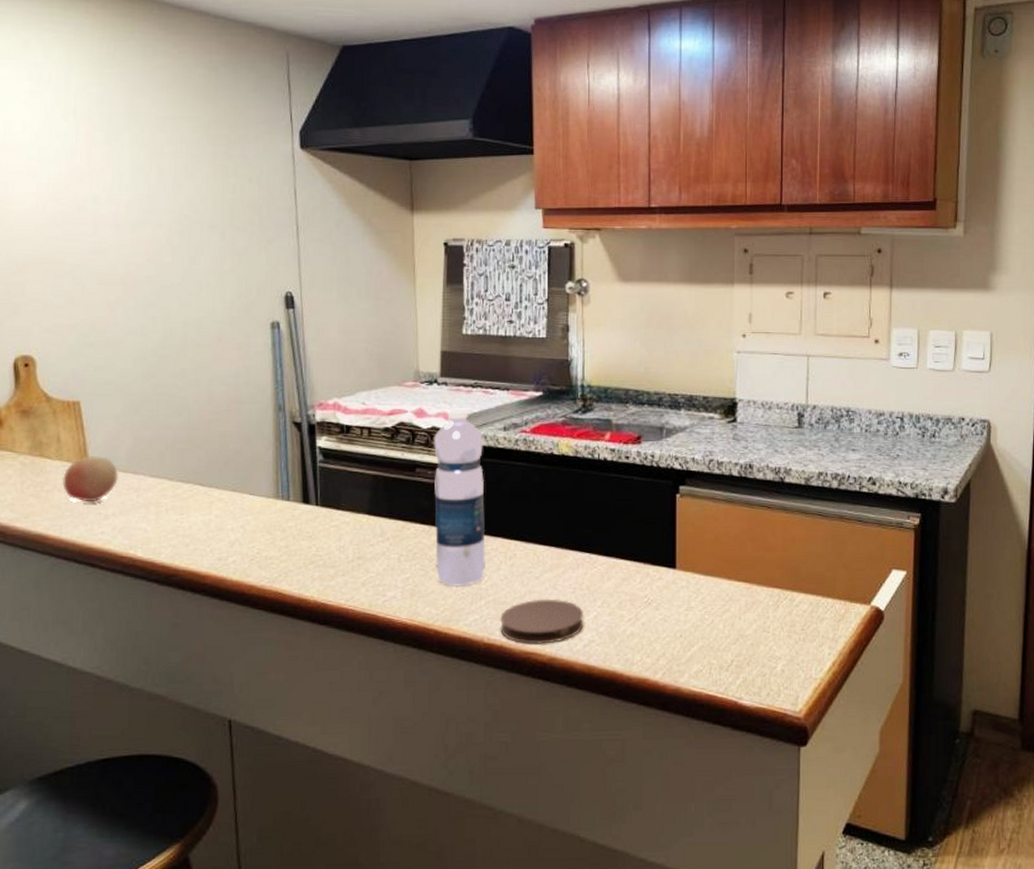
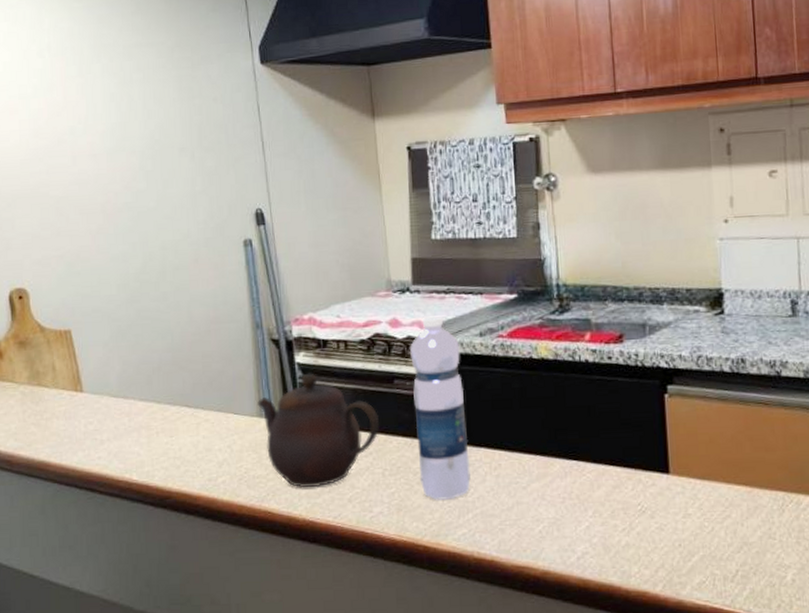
fruit: present [62,456,118,503] -> none [60,383,110,429]
teapot: none [275,457,399,571] -> present [257,373,380,488]
coaster: present [500,599,583,644] -> none [489,510,575,558]

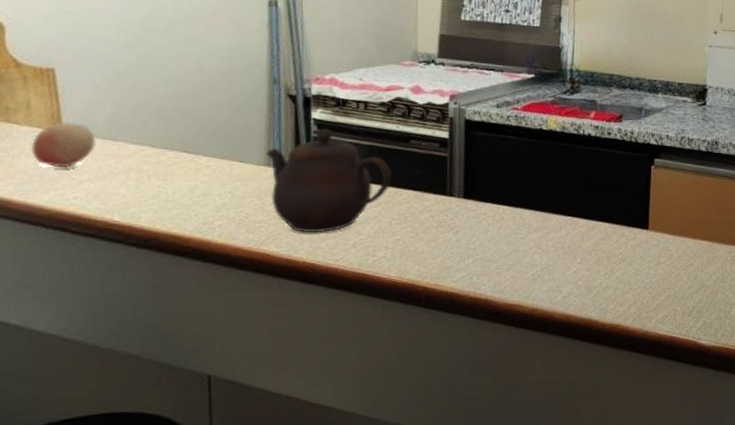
fruit: none [60,383,110,429] -> present [31,123,96,168]
water bottle: present [410,315,471,500] -> none [425,86,478,247]

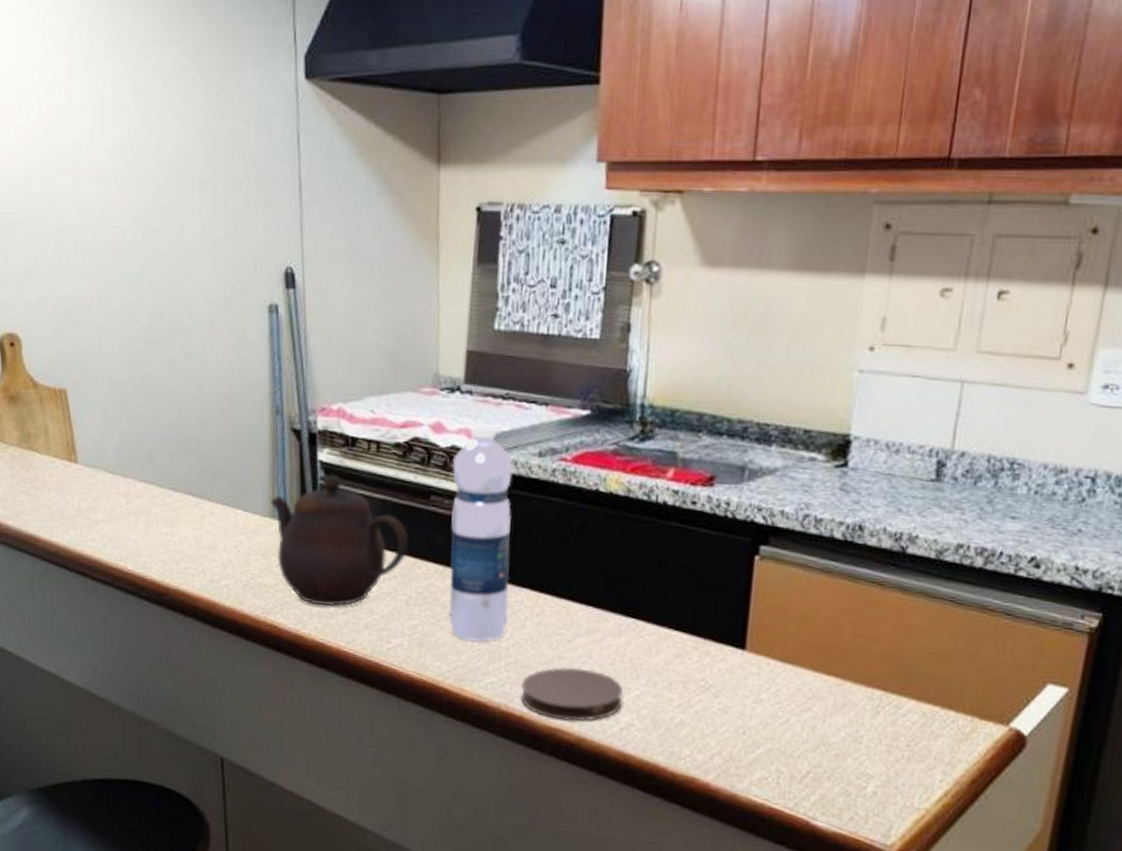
fruit: present [31,123,96,168] -> none [52,453,107,505]
water bottle: none [425,86,478,247] -> present [448,424,514,642]
coaster: none [486,257,564,298] -> present [521,667,623,721]

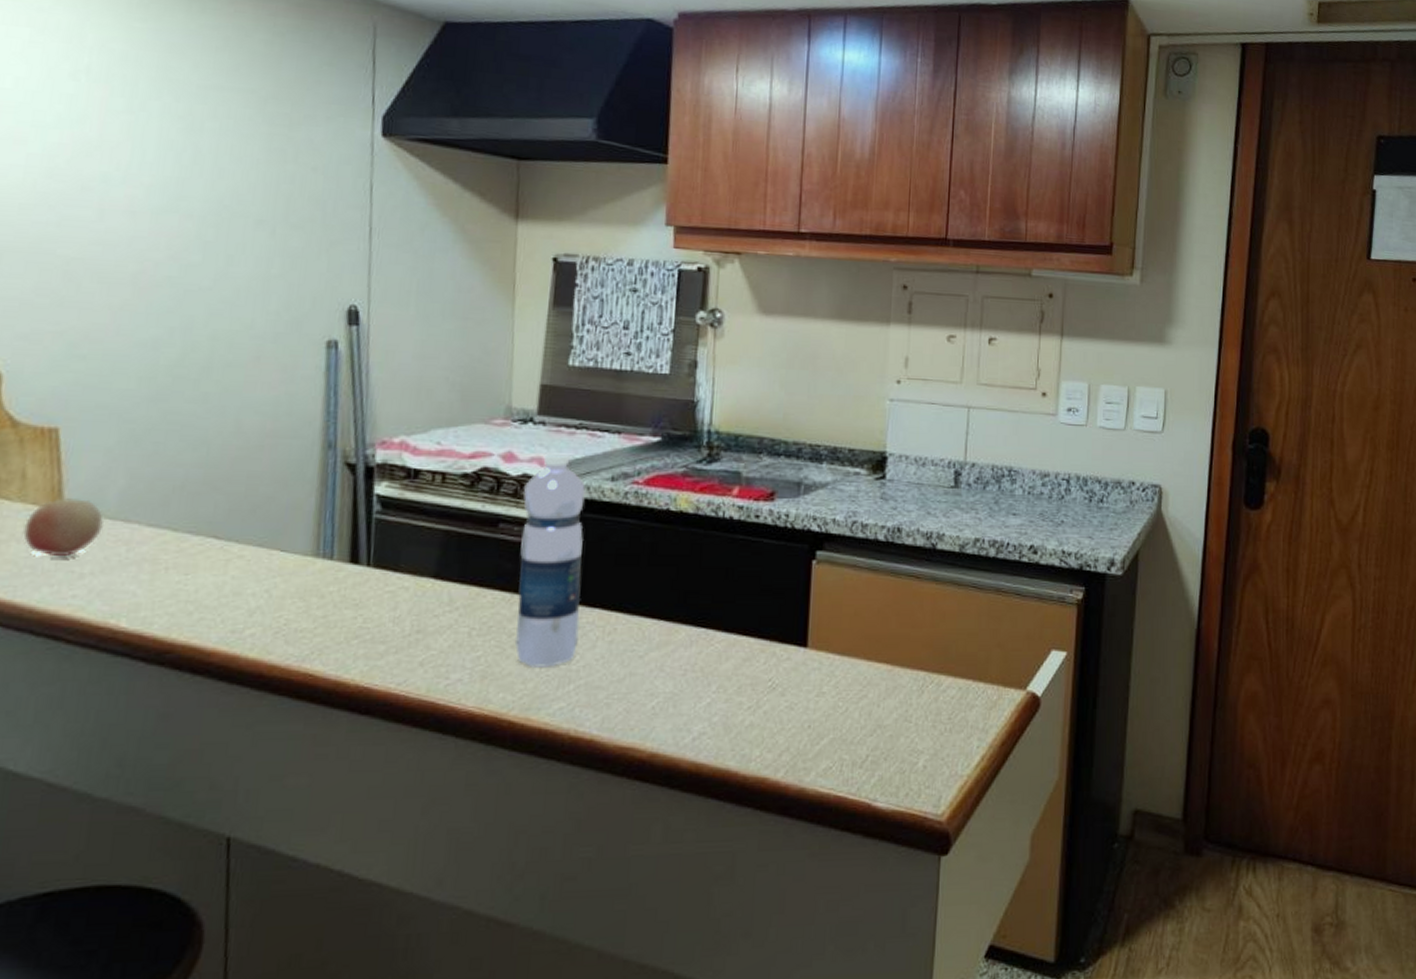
fruit: none [52,453,107,505] -> present [23,498,104,557]
teapot: present [271,474,409,607] -> none [315,507,474,647]
coaster: present [521,667,623,721] -> none [591,682,694,738]

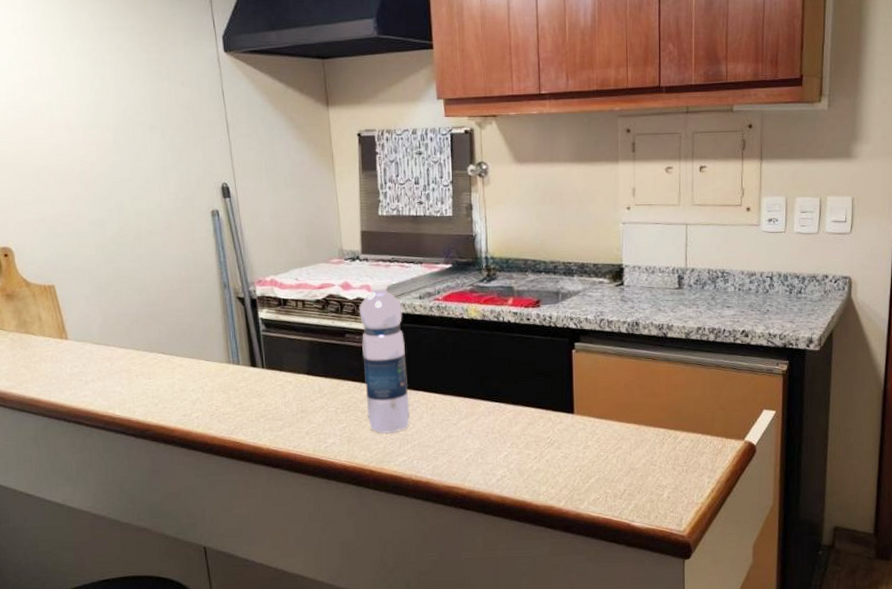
fruit: present [23,498,104,557] -> none [47,332,93,371]

